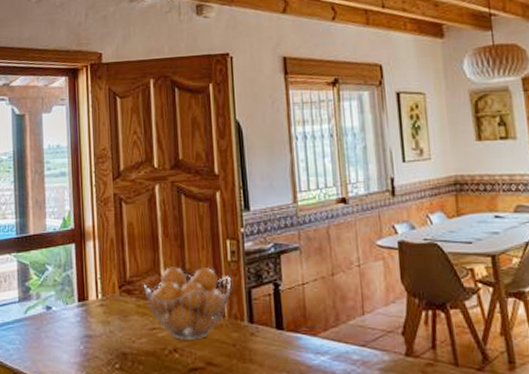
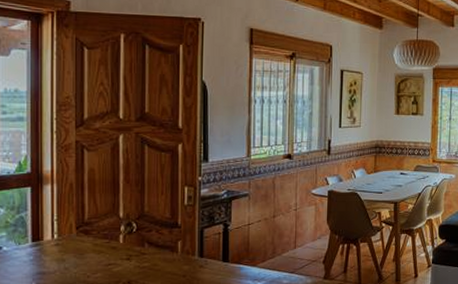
fruit basket: present [144,266,232,340] -> none [102,209,187,273]

